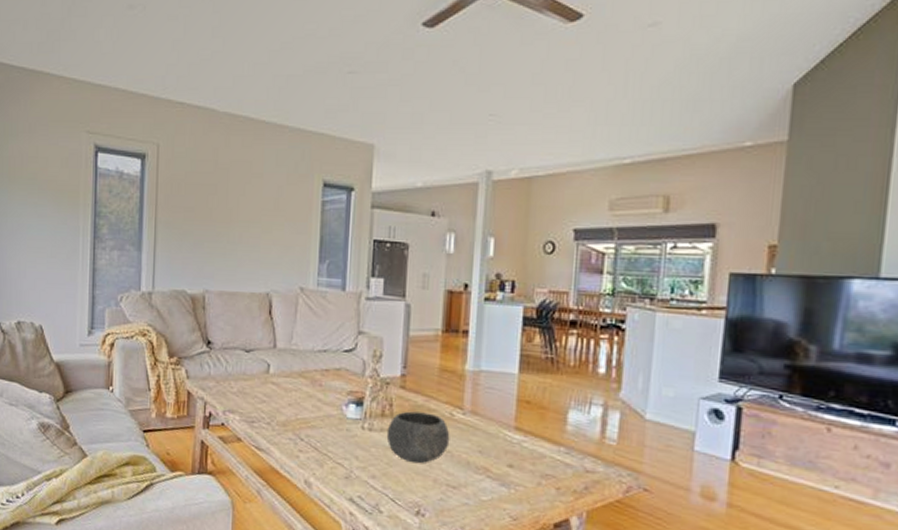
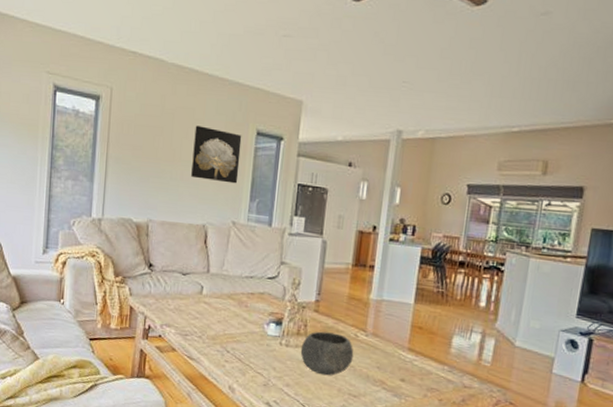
wall art: none [251,180,307,244] -> present [191,125,242,184]

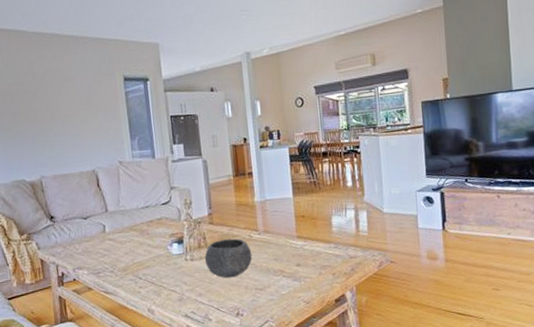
wall art: present [191,125,242,184] -> none [66,82,116,130]

